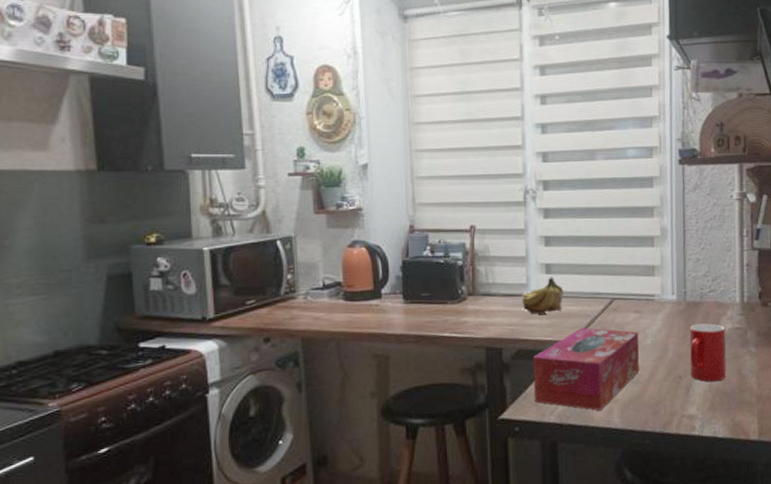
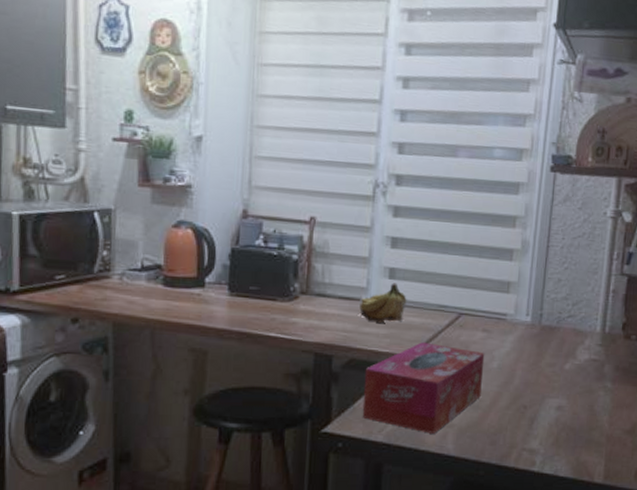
cup: present [689,323,727,382] -> none [536,351,581,416]

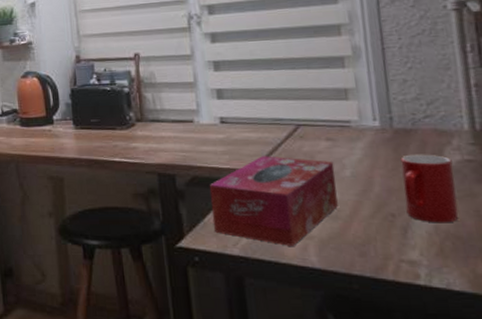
fruit: present [358,282,407,323] -> none [193,102,240,141]
cup: none [536,351,581,416] -> present [400,154,459,223]

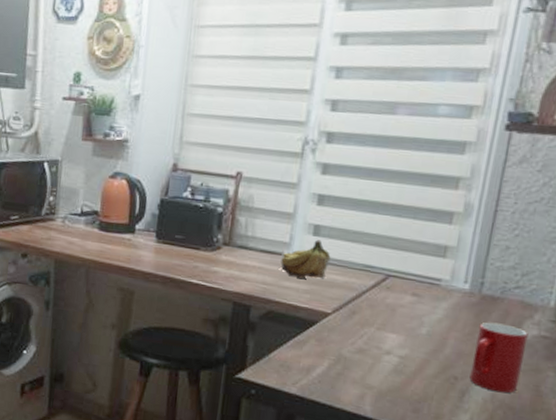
fruit: none [193,102,240,141] -> present [279,239,331,279]
tissue box: present [209,156,338,246] -> none [276,301,413,393]

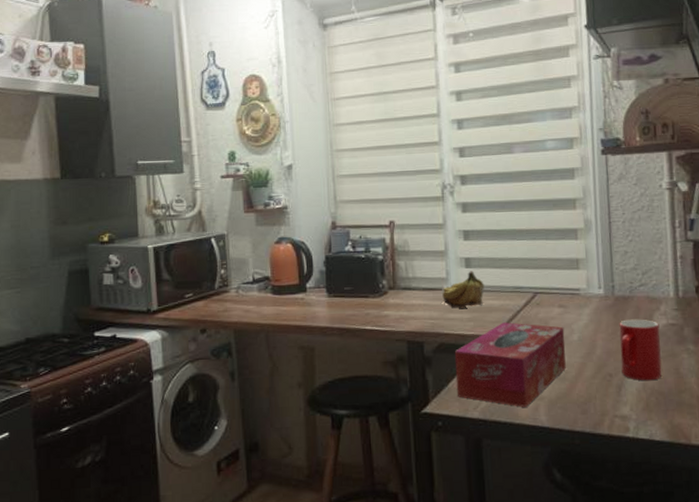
tissue box: none [276,301,413,393] -> present [454,322,566,407]

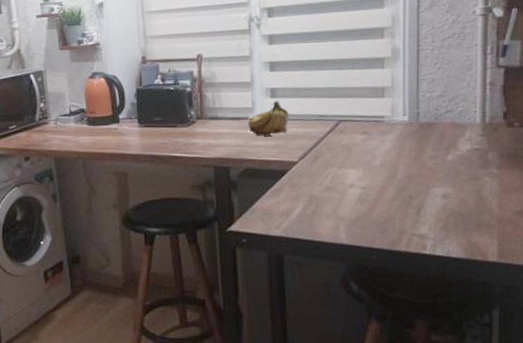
tissue box: present [454,322,566,407] -> none [259,148,367,226]
cup: present [619,319,662,381] -> none [421,144,464,203]

